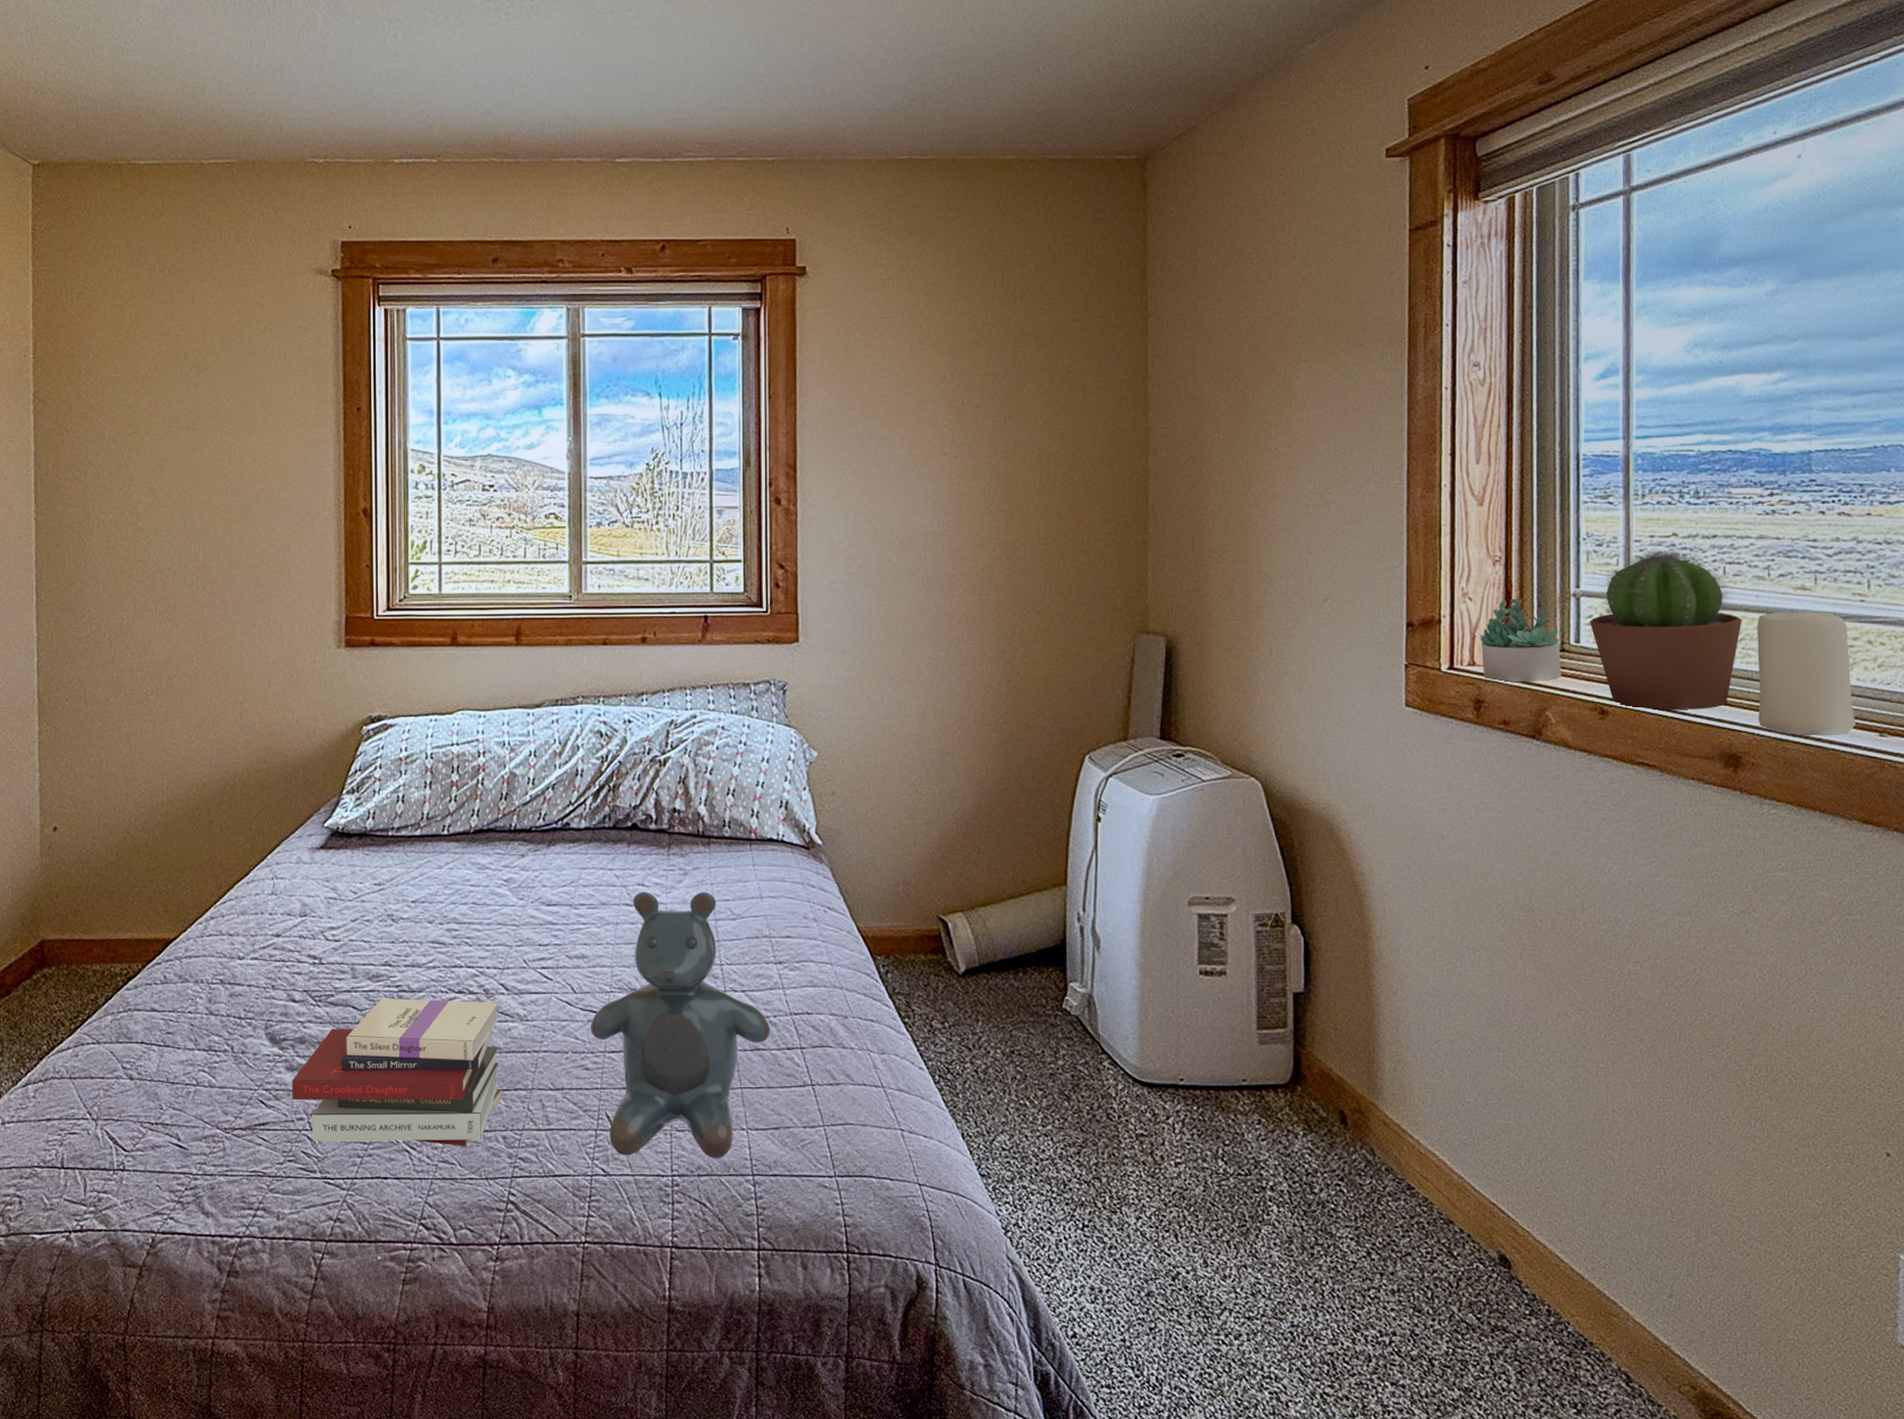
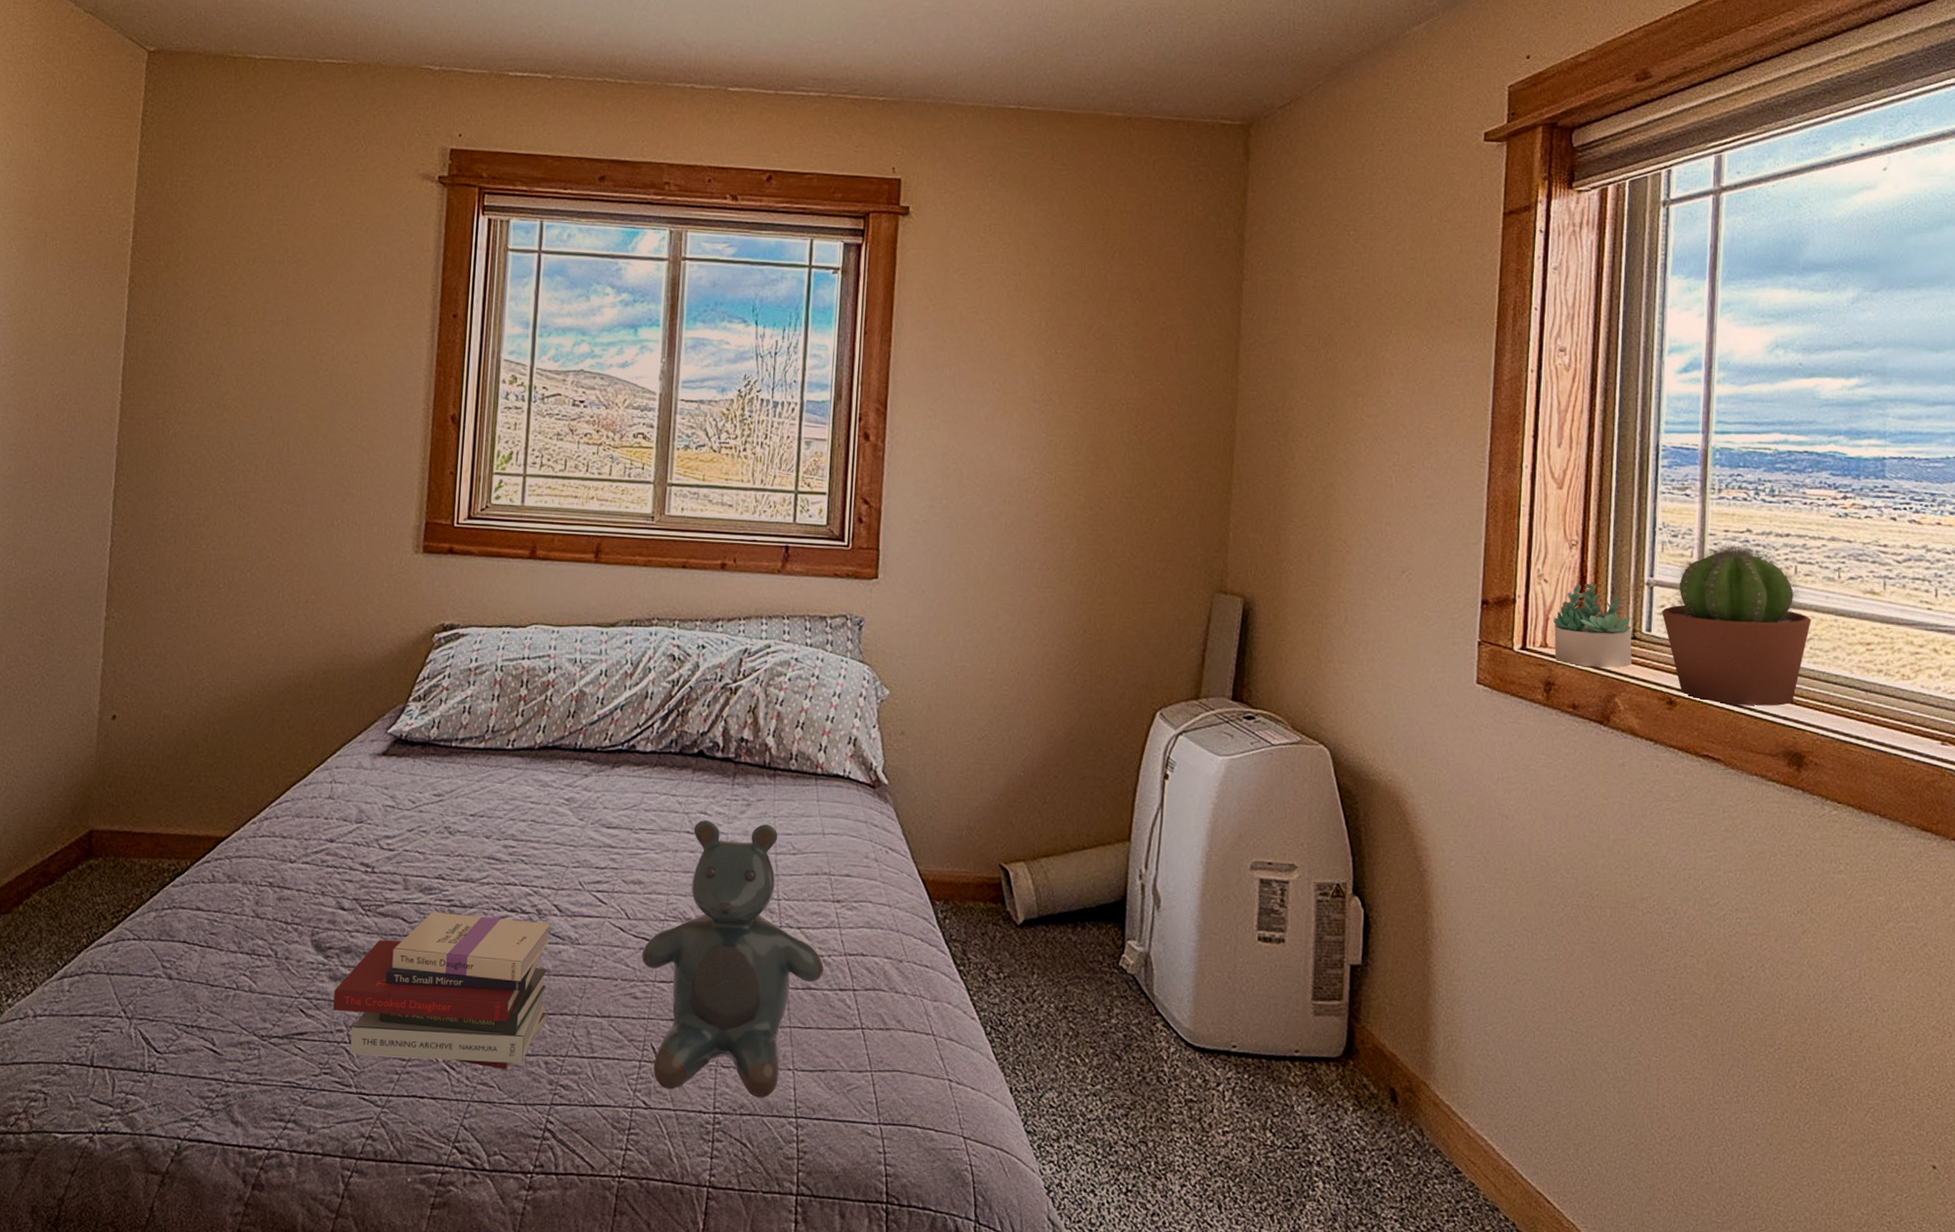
candle: present [1757,611,1857,736] -> none [1823,613,1919,741]

